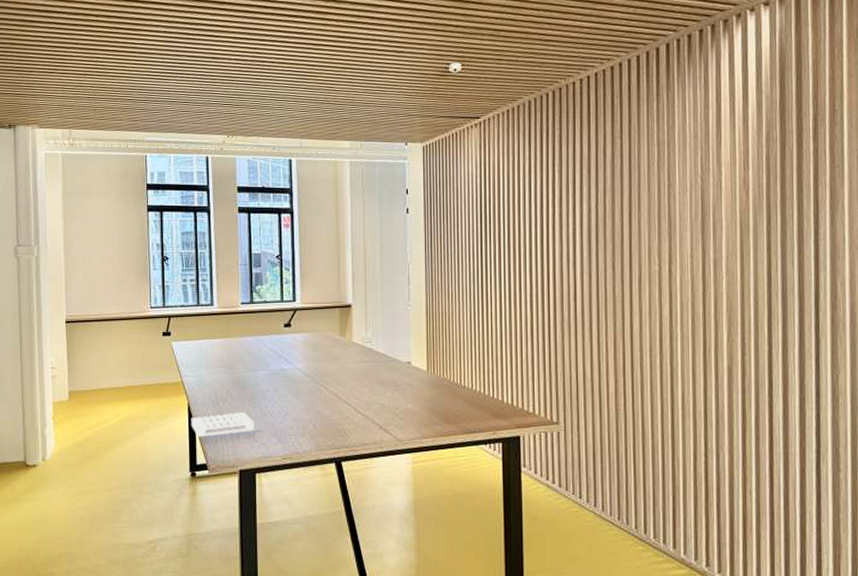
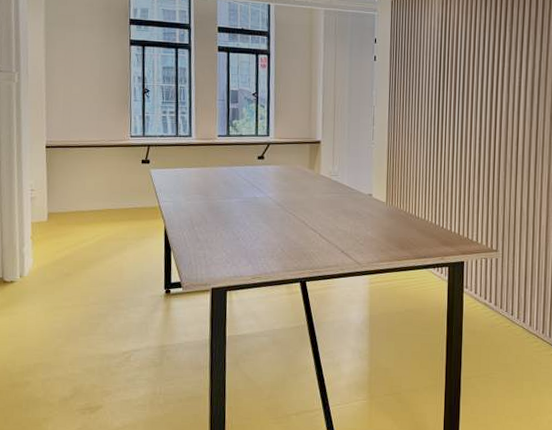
pallet: present [191,411,254,437] -> none [167,235,227,258]

